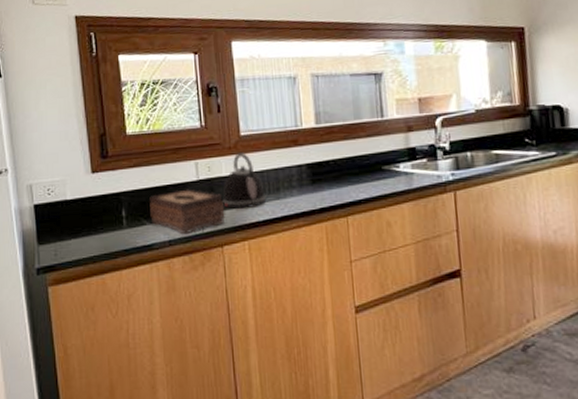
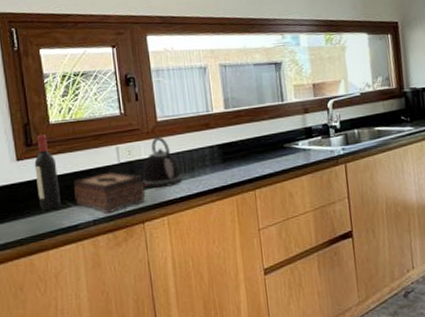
wine bottle: none [109,146,136,227] -> present [34,135,61,211]

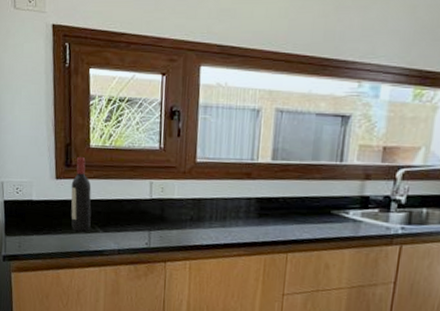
tissue box: present [74,172,146,213] -> none [104,205,172,246]
kettle: present [143,137,183,188] -> none [171,178,213,232]

